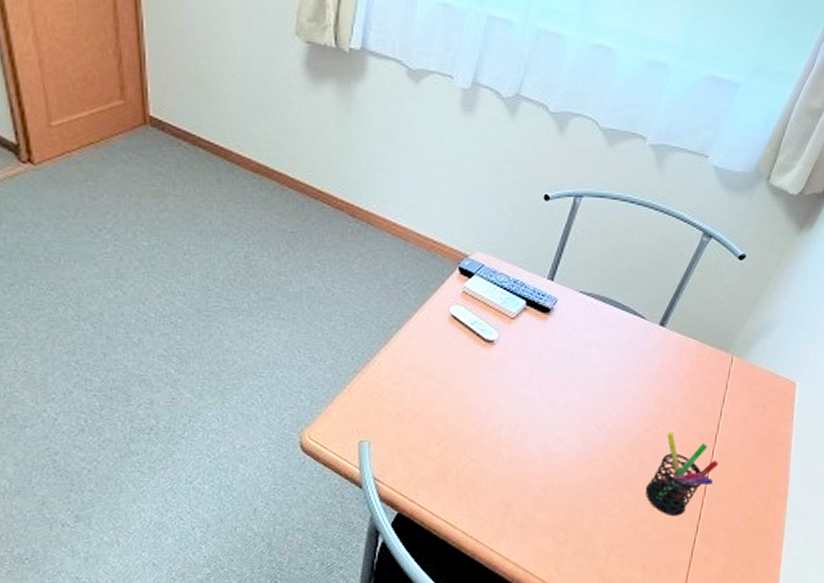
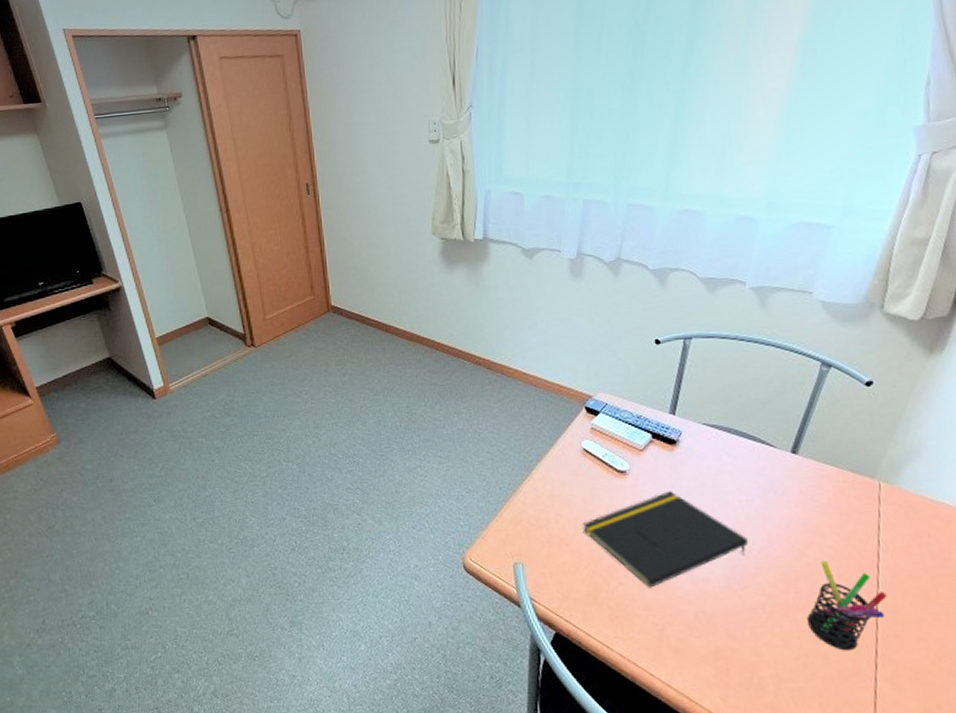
notepad: none [441,362,604,464] -> present [583,491,748,588]

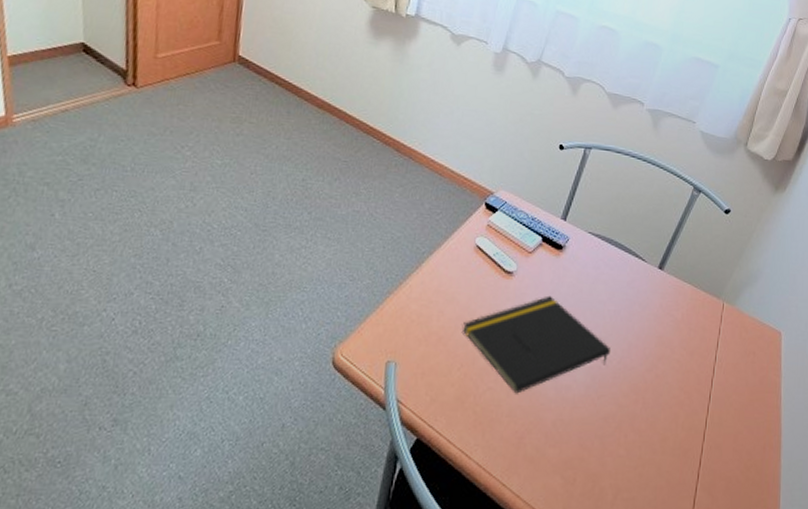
pen holder: present [808,560,887,651] -> none [649,372,715,461]

